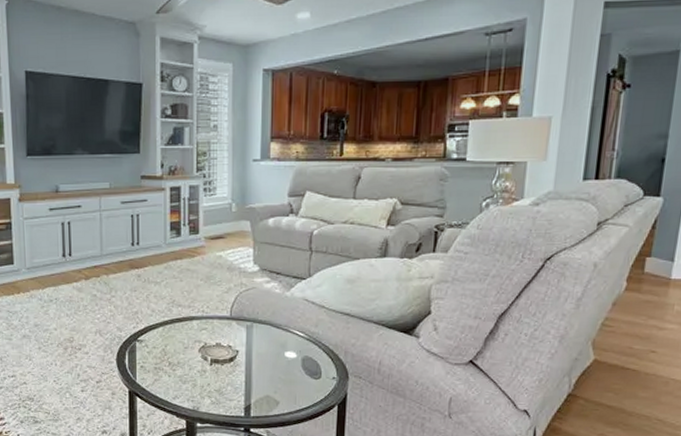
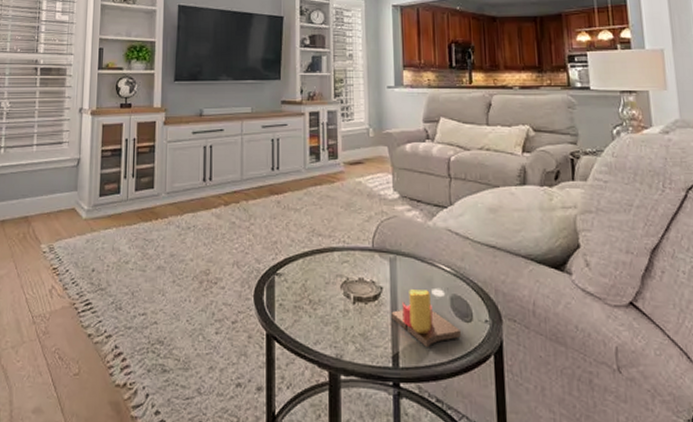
candle: none [245,351,309,400] -> present [391,288,461,347]

